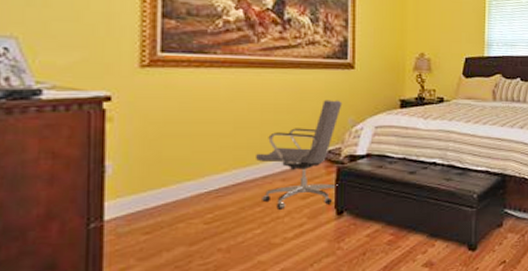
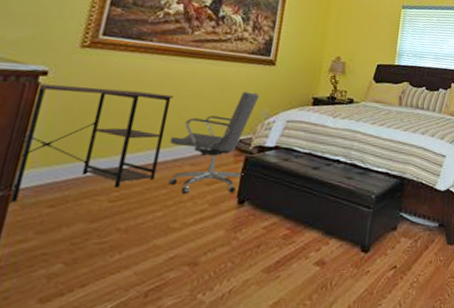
desk: none [101,109,250,233] -> present [10,83,174,203]

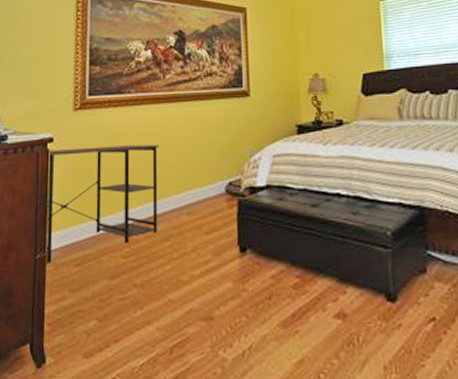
office chair: present [168,91,260,195] -> none [165,129,240,246]

